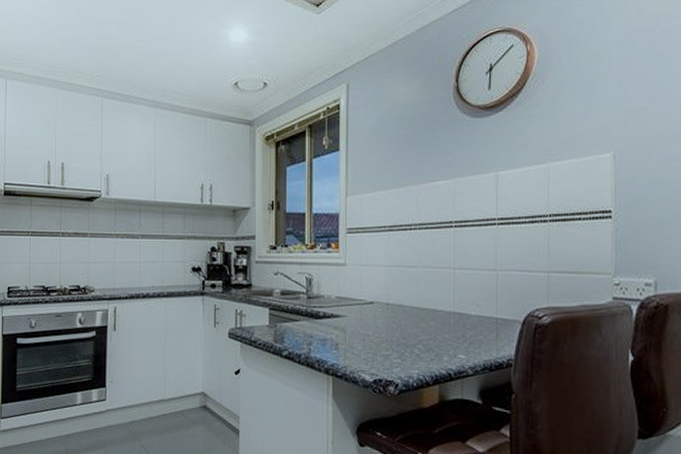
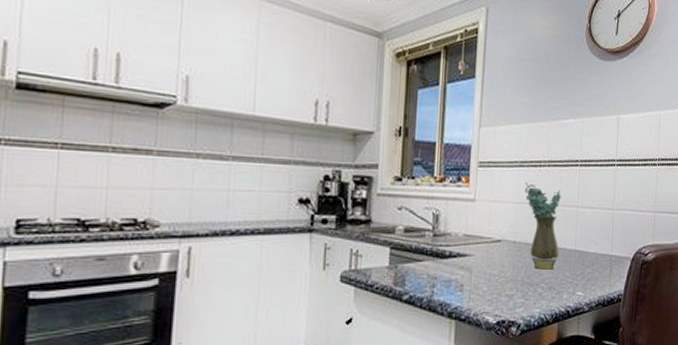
vase: none [395,246,436,331] -> present [524,183,561,270]

